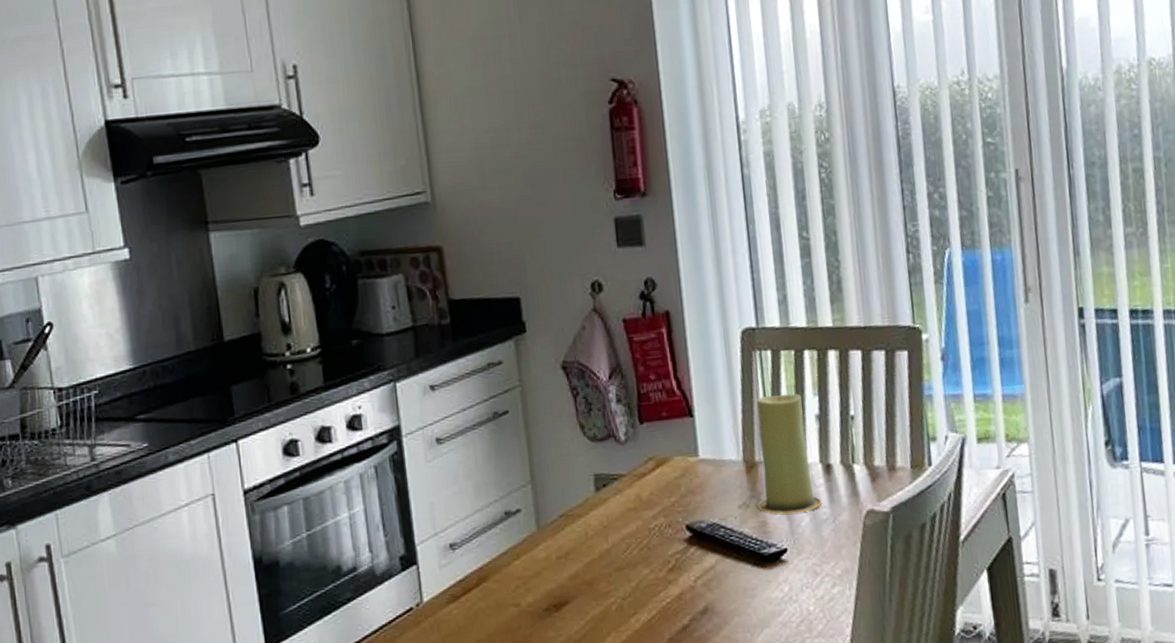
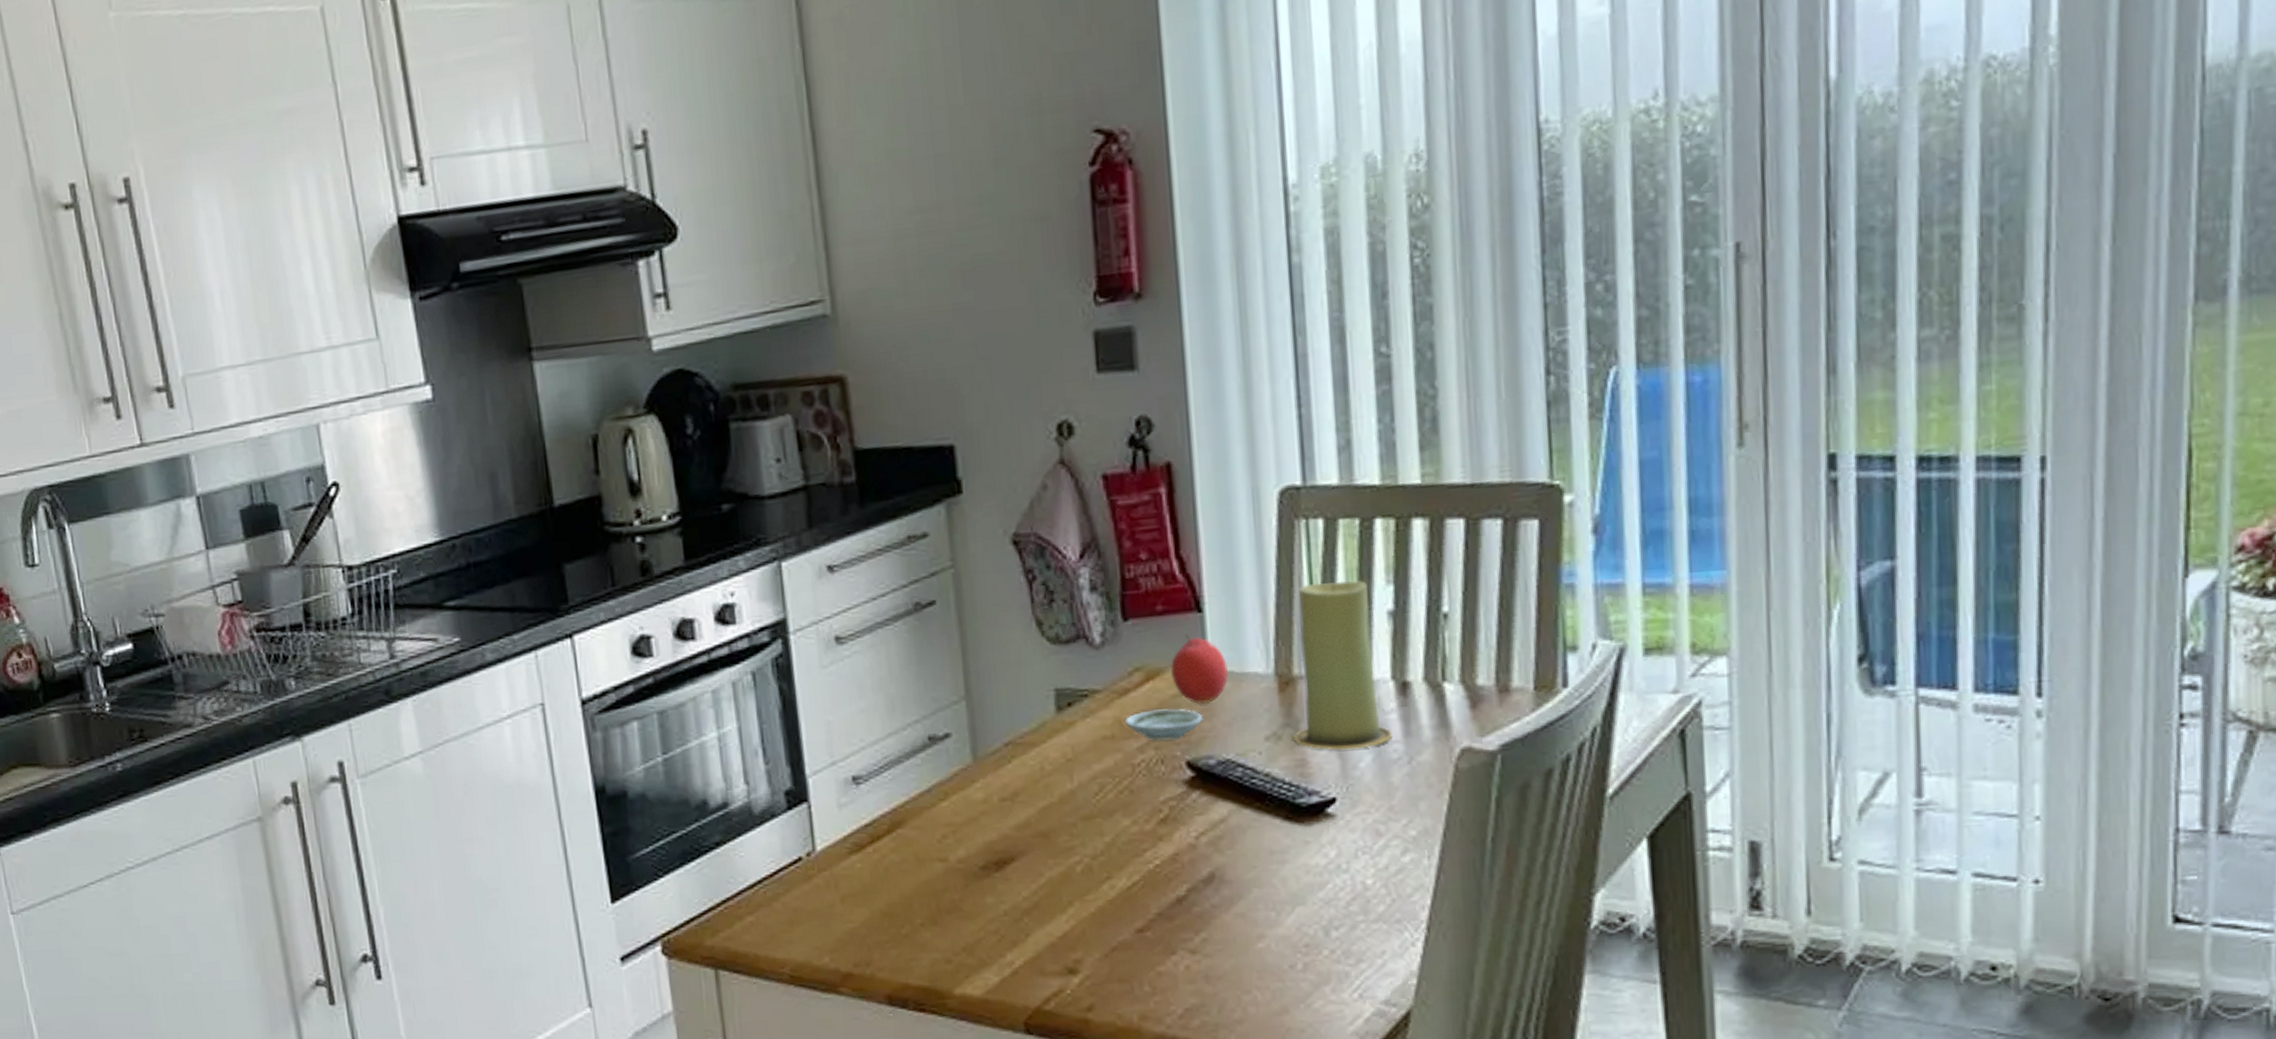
saucer: none [643,486,697,511] -> present [1125,708,1204,741]
fruit: none [672,431,712,483] -> present [1169,632,1228,704]

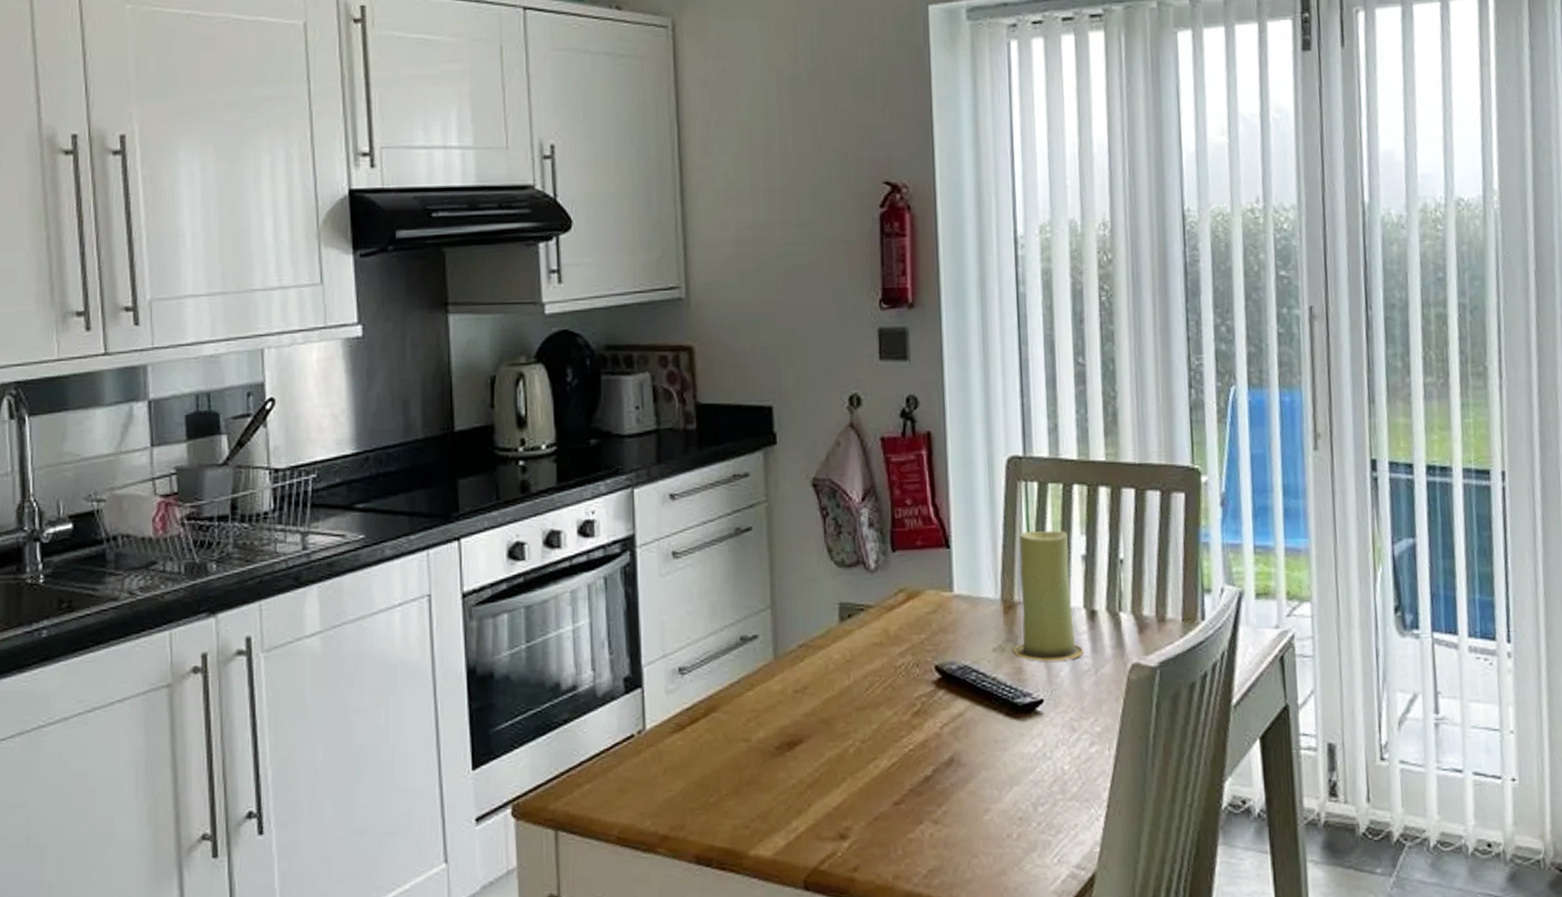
saucer: present [1125,708,1204,741] -> none [891,623,949,648]
fruit: present [1169,632,1228,704] -> none [925,563,967,620]

